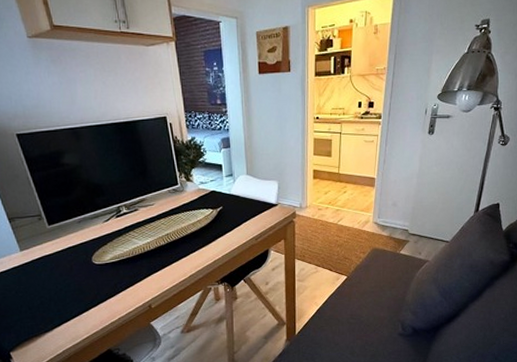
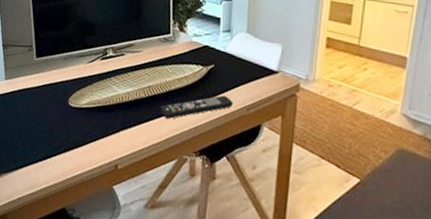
remote control: none [180,231,243,259] -> present [160,95,233,119]

